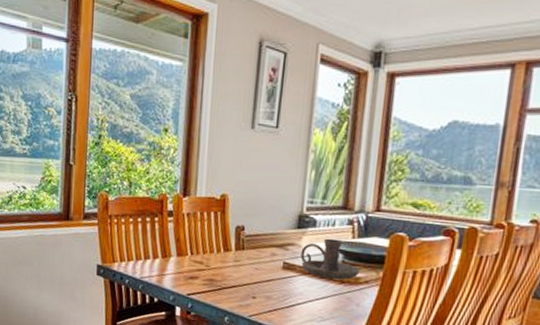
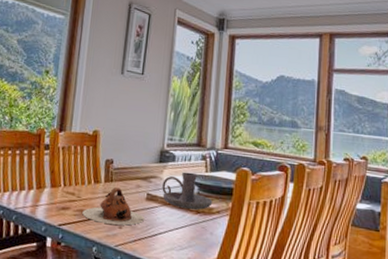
teapot: none [212,256,280,296] -> present [82,187,144,226]

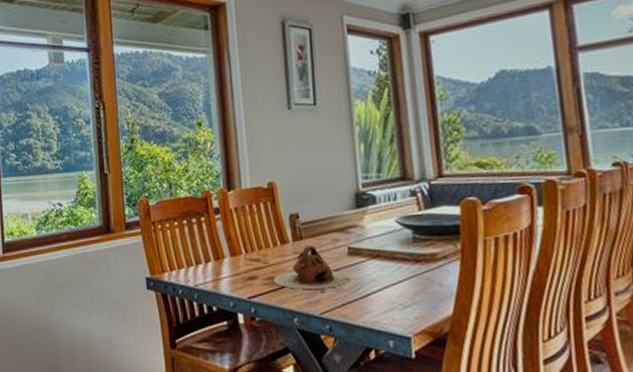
candle holder: present [162,172,213,210] -> none [365,214,435,260]

